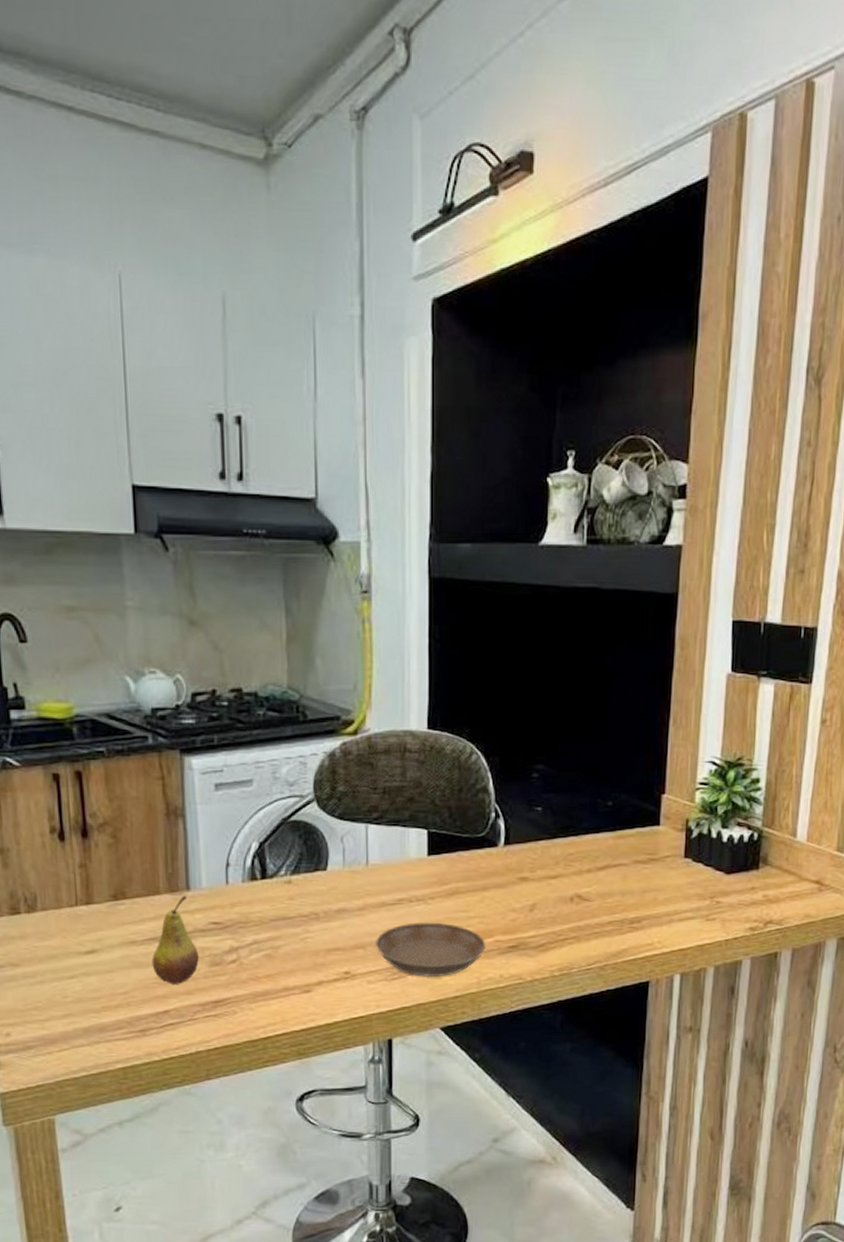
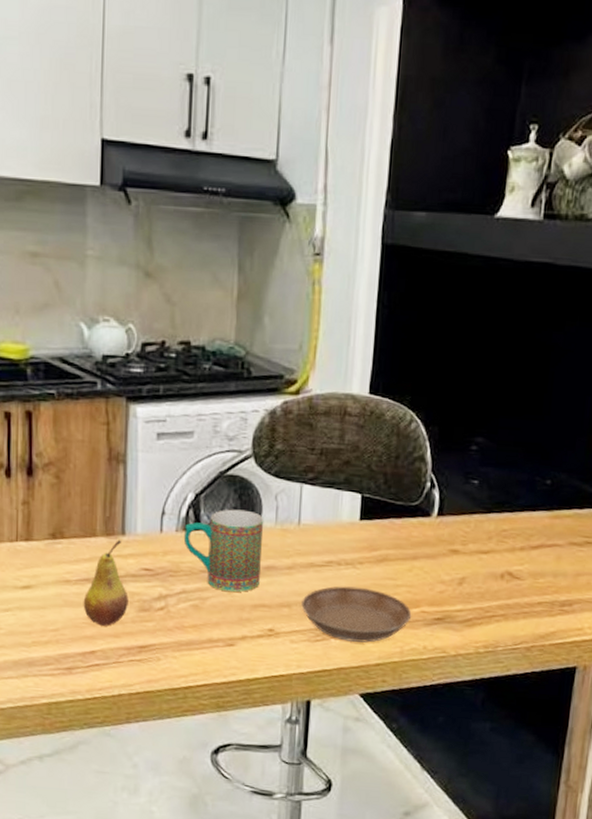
mug: none [250,855,332,938] -> present [183,509,264,592]

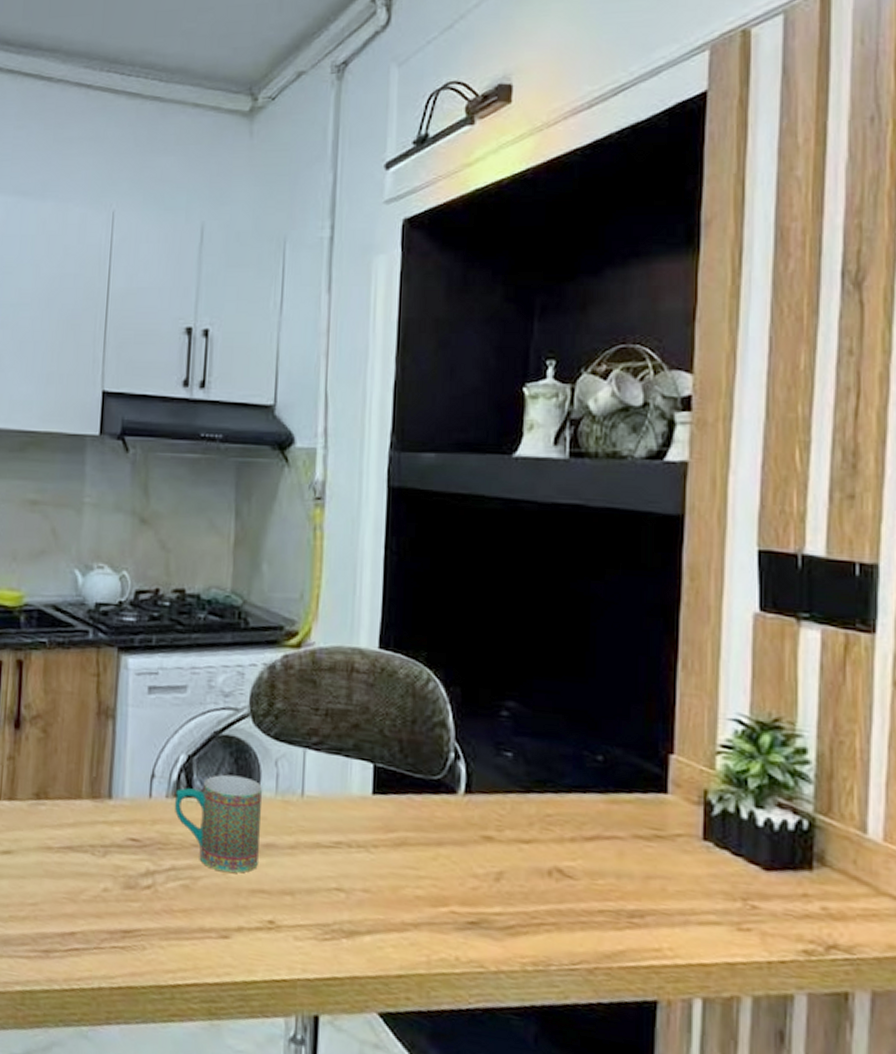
fruit: present [83,540,129,626] -> none [64,803,113,904]
saucer: present [301,586,412,643] -> none [306,873,439,947]

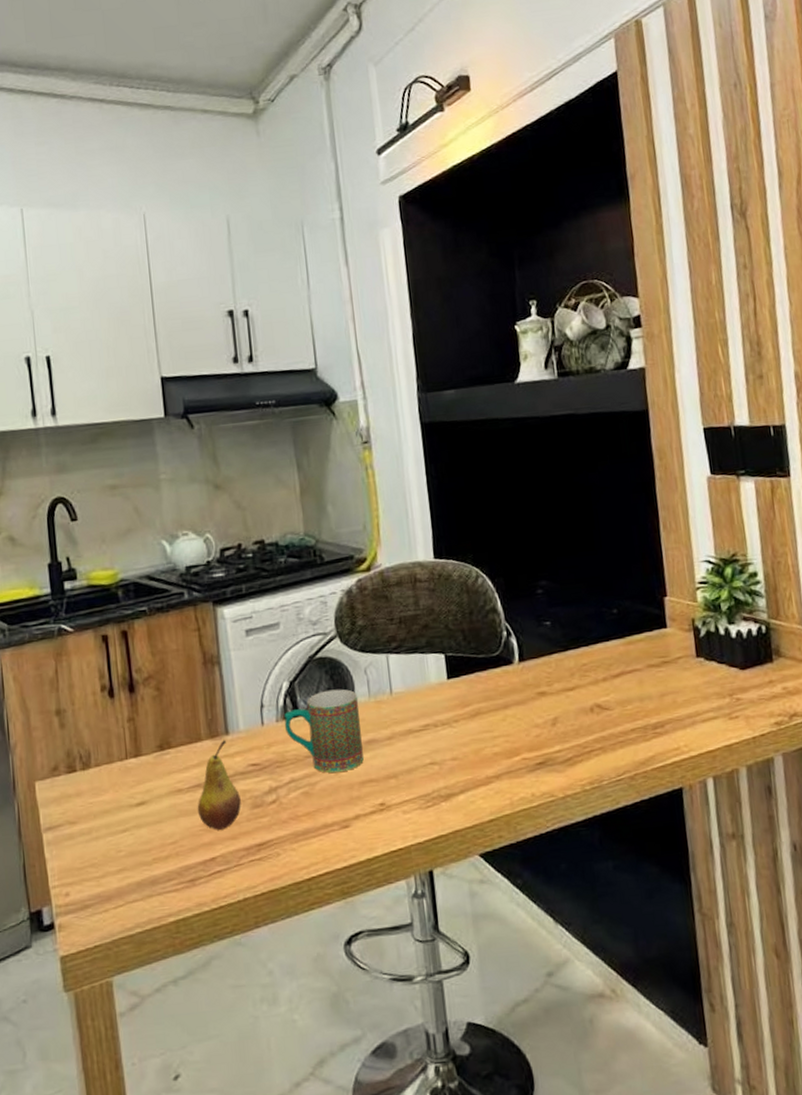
fruit: none [64,803,113,904] -> present [197,740,241,830]

